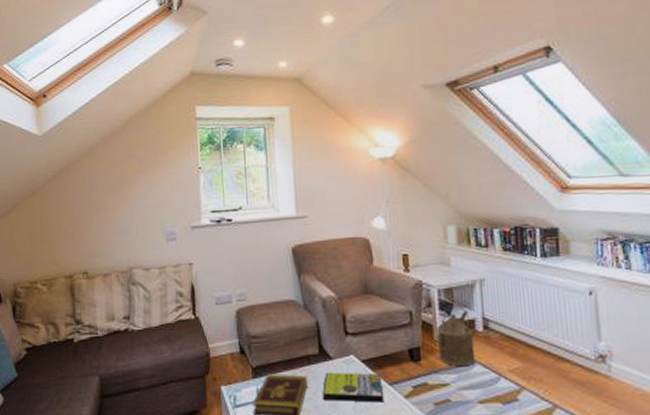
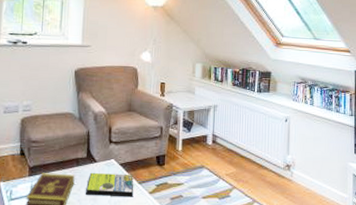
watering can: present [436,305,476,365] -> none [178,123,205,170]

